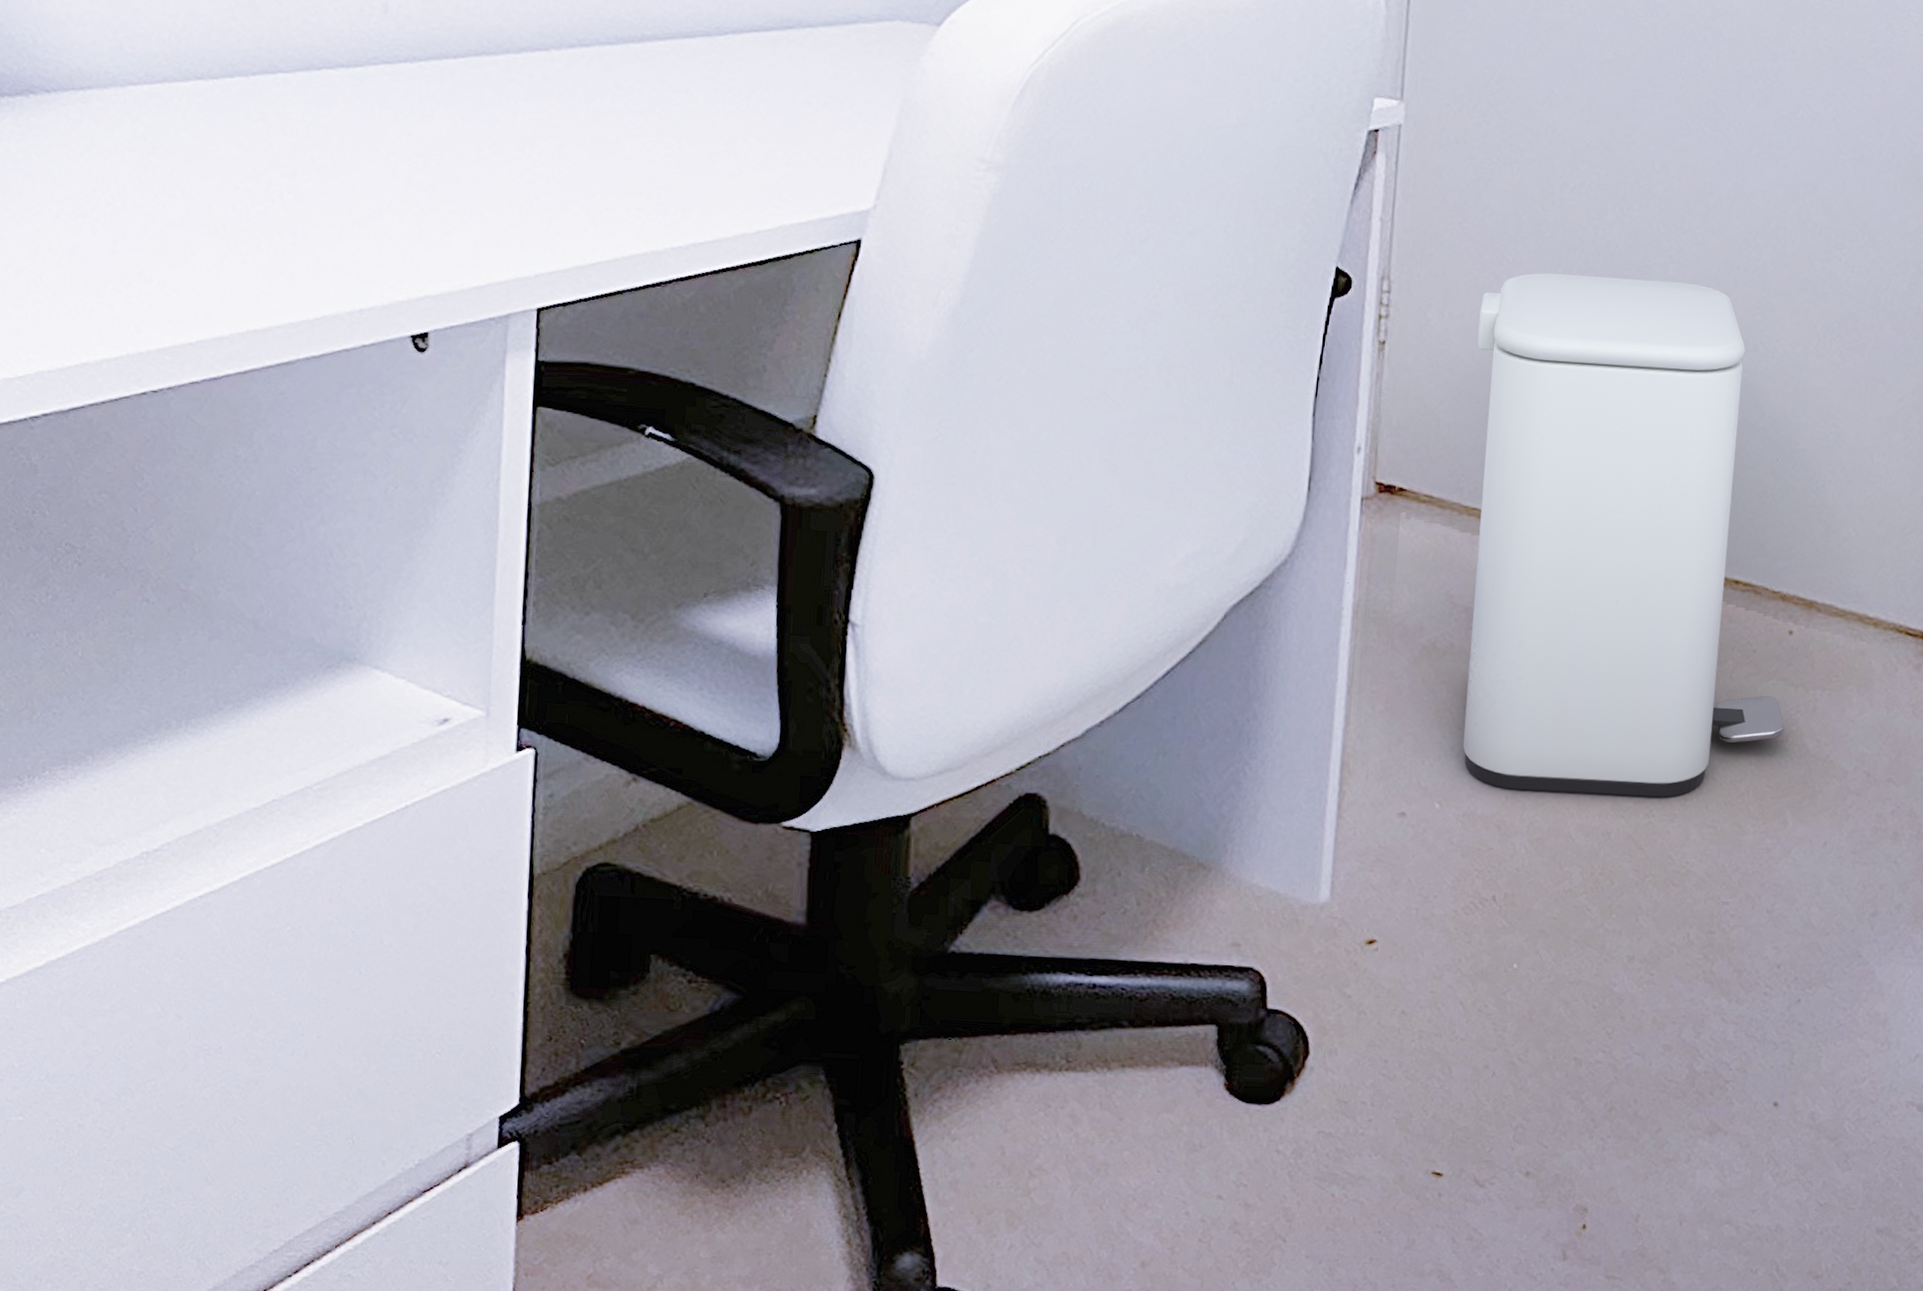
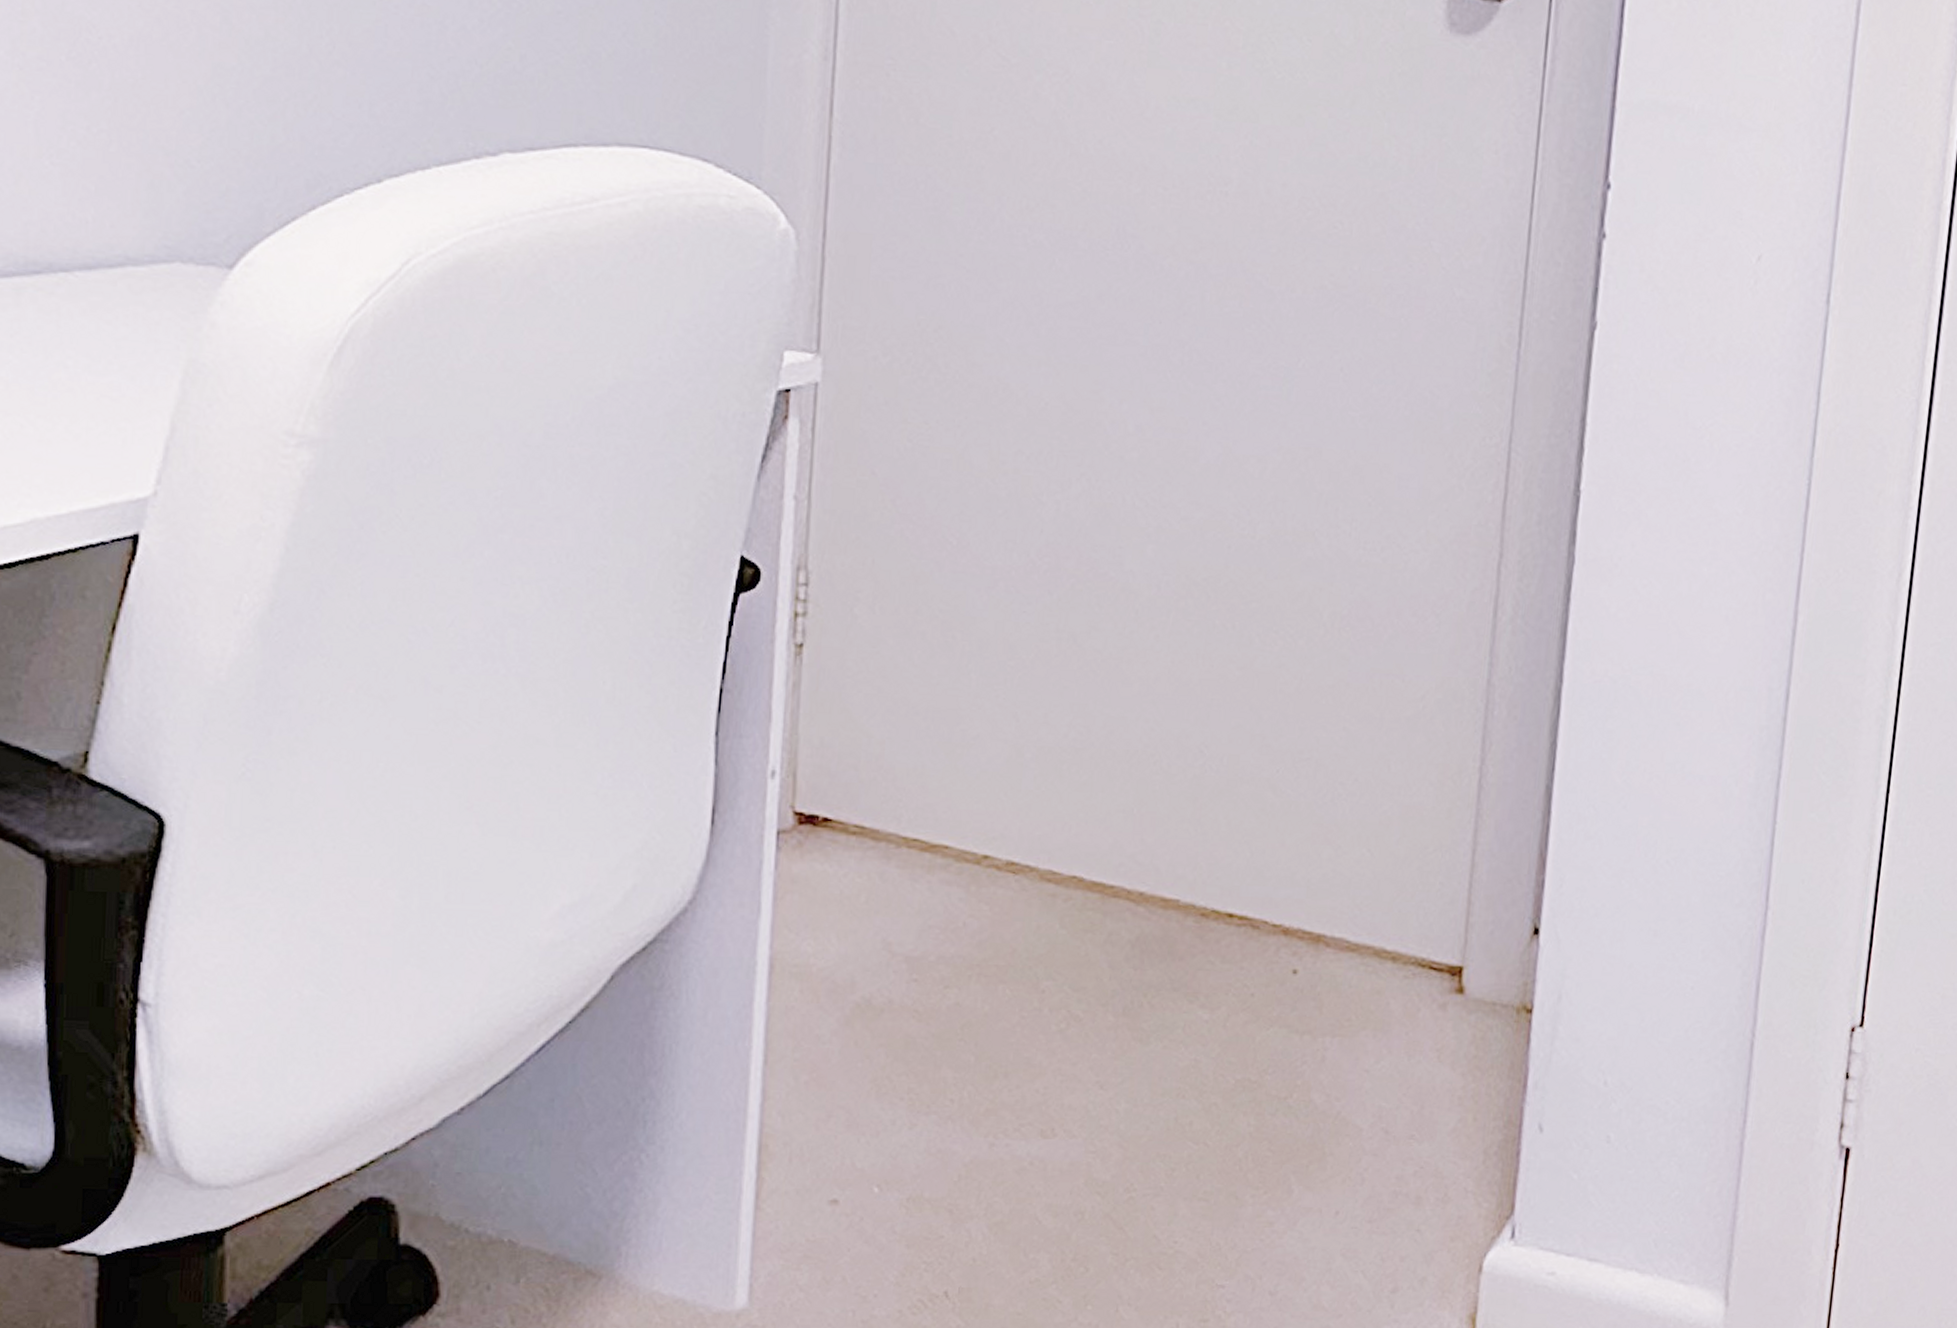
pedal bin: present [1462,272,1785,798] -> none [905,557,1289,1169]

